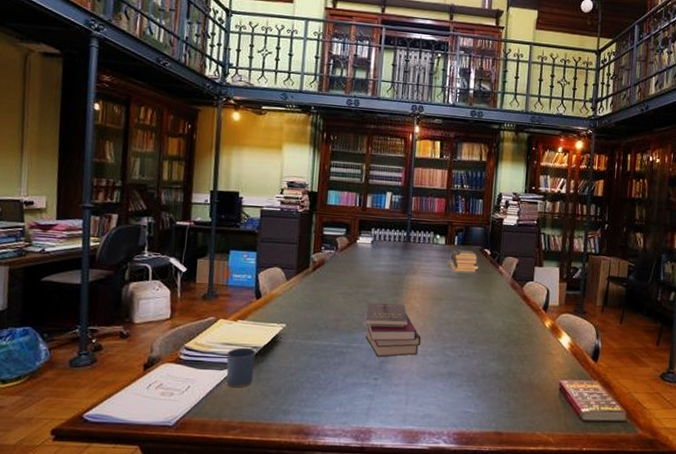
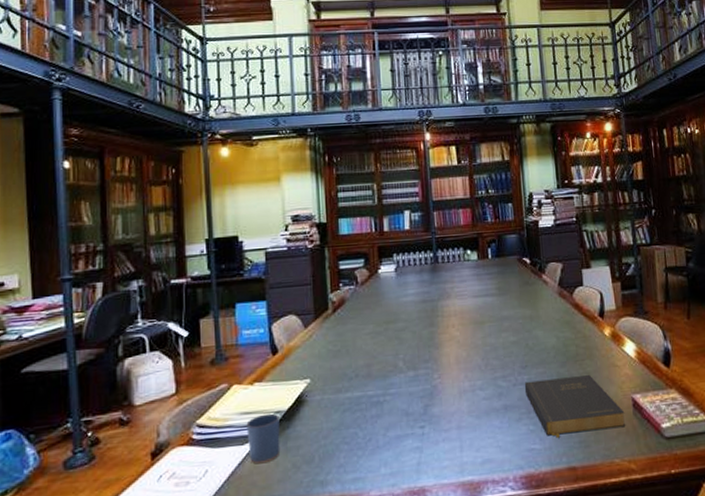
books: present [365,303,422,357] -> none [400,335,468,401]
books: present [447,249,479,273] -> none [483,262,520,290]
book: none [468,355,552,406] -> present [524,375,626,438]

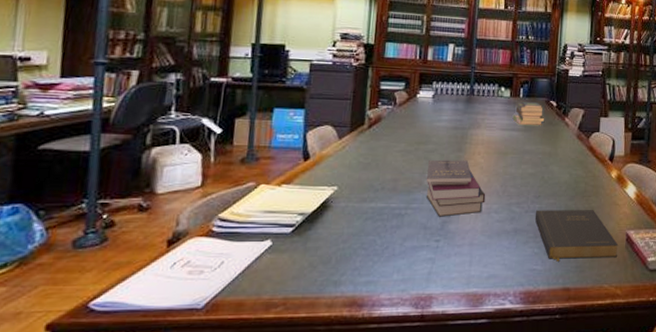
mug: present [246,413,280,464] -> none [268,214,303,260]
books: none [400,335,468,401] -> present [426,160,486,217]
books: none [483,262,520,290] -> present [512,102,545,126]

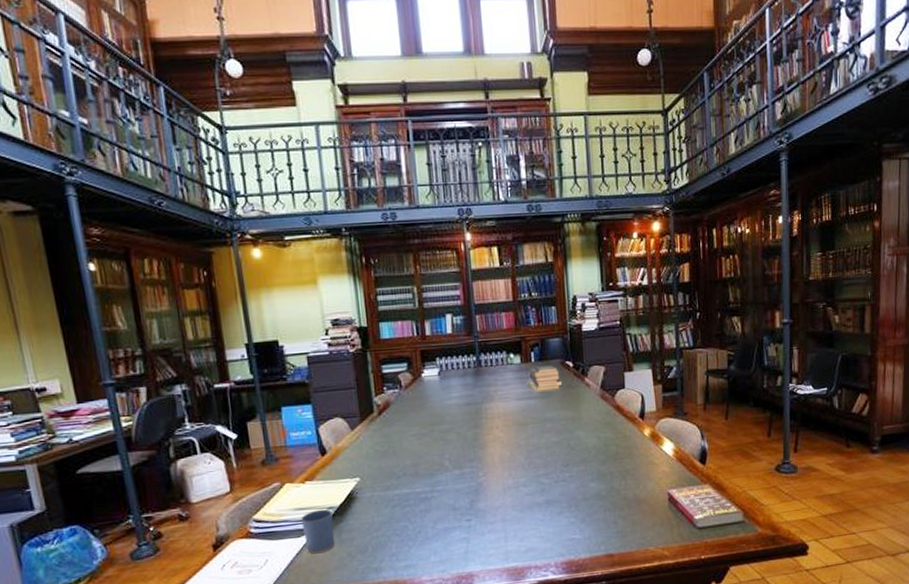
mug: none [268,214,303,260] -> present [301,509,335,554]
books: present [426,160,486,217] -> none [445,436,512,497]
book: present [534,210,619,262] -> none [565,472,661,529]

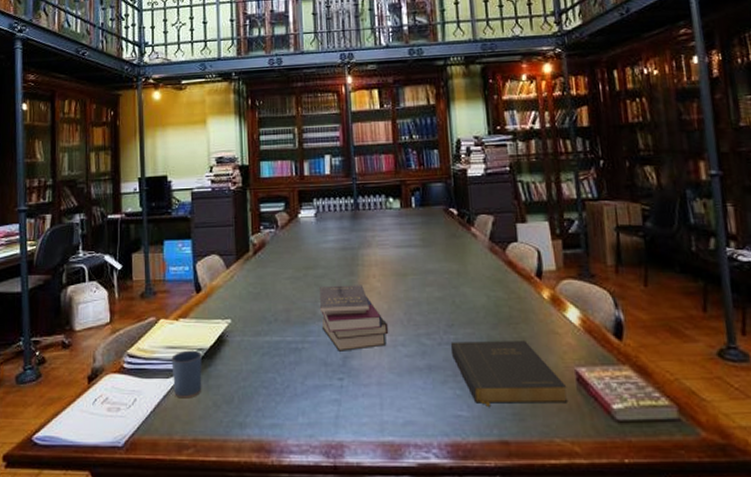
books: none [445,436,512,497] -> present [319,285,389,352]
books: present [526,365,563,393] -> none [406,212,446,241]
book: none [565,472,661,529] -> present [450,341,569,407]

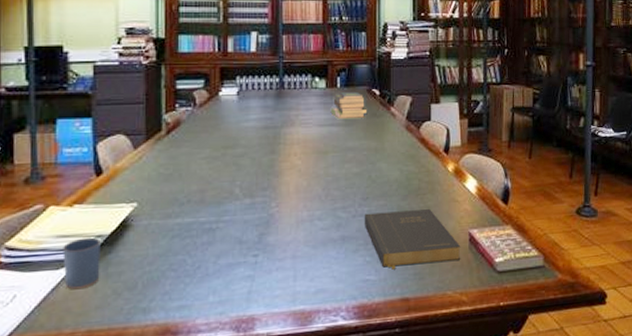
books: present [319,285,389,352] -> none [237,163,307,229]
books: none [406,212,446,241] -> present [330,92,368,120]

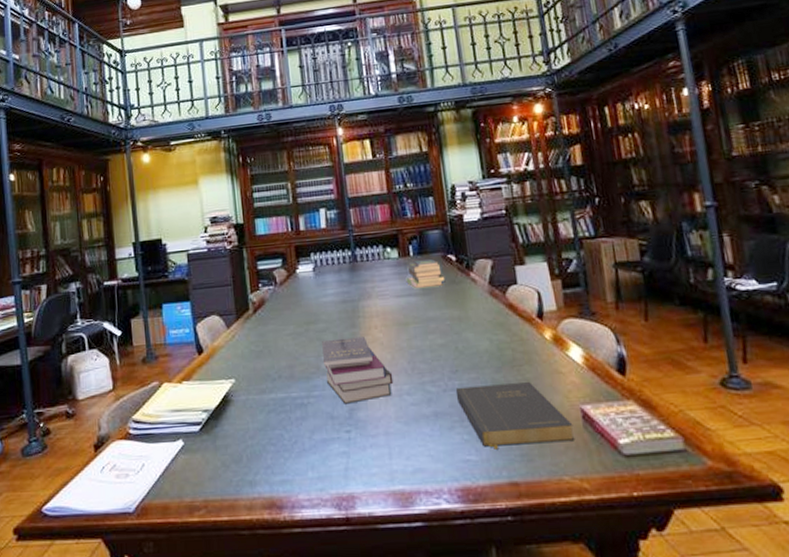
mug: present [63,237,101,290] -> none [177,411,210,461]
books: none [237,163,307,229] -> present [322,336,394,404]

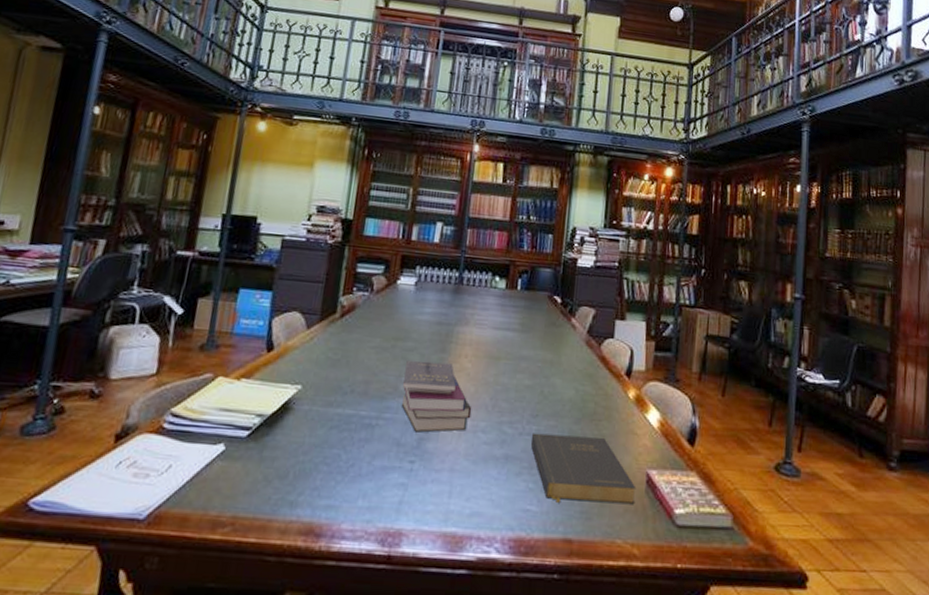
books: present [405,259,445,289] -> none [507,295,547,326]

